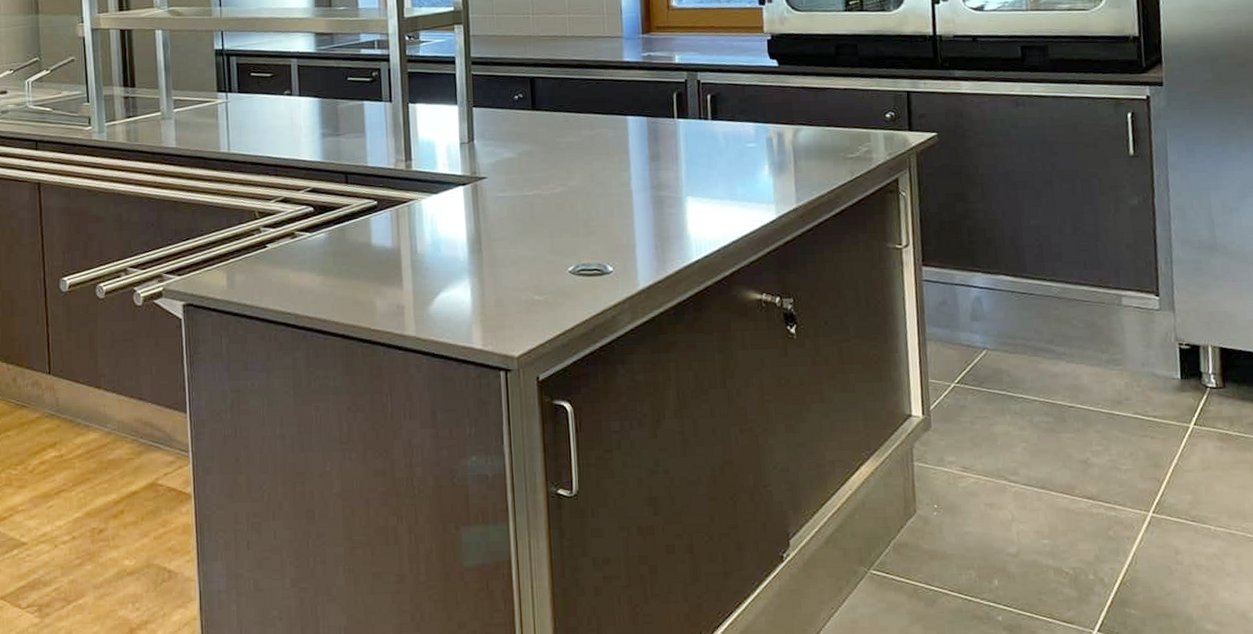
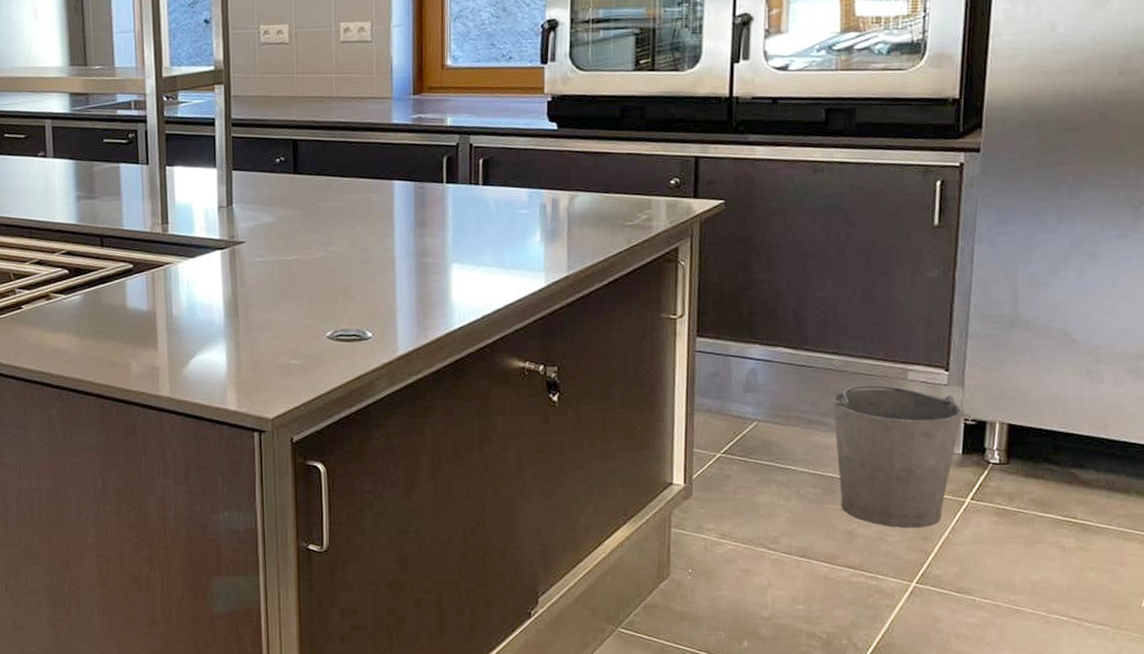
bucket: none [1054,310,1177,455] -> present [832,384,963,527]

